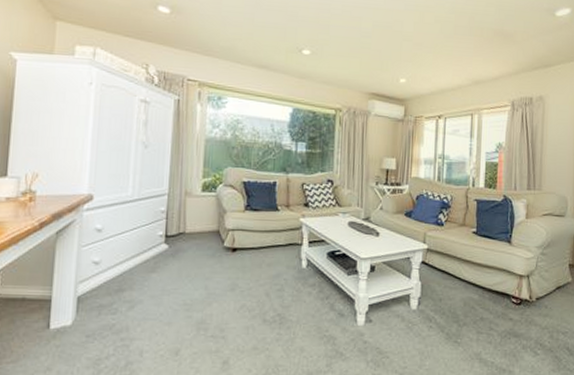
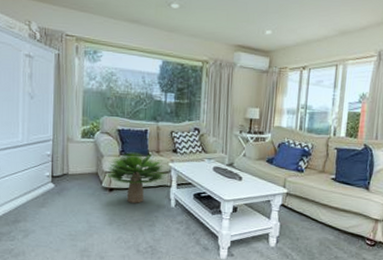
potted plant: none [229,206,297,265] -> present [106,151,167,203]

